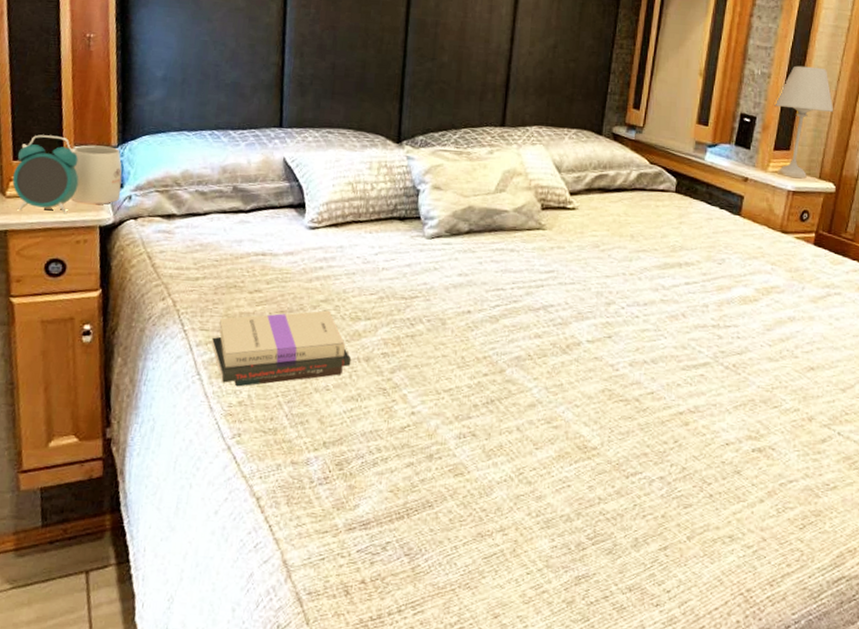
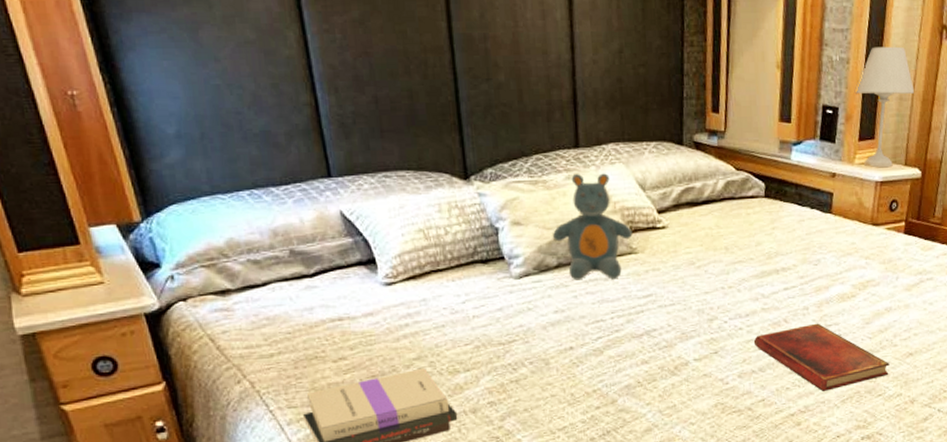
alarm clock: present [12,134,79,215] -> none [22,218,107,309]
mug: present [71,145,122,205] -> none [89,222,161,292]
stuffed animal: none [468,150,543,251] -> present [553,173,633,281]
diary: none [648,322,789,394] -> present [753,323,890,391]

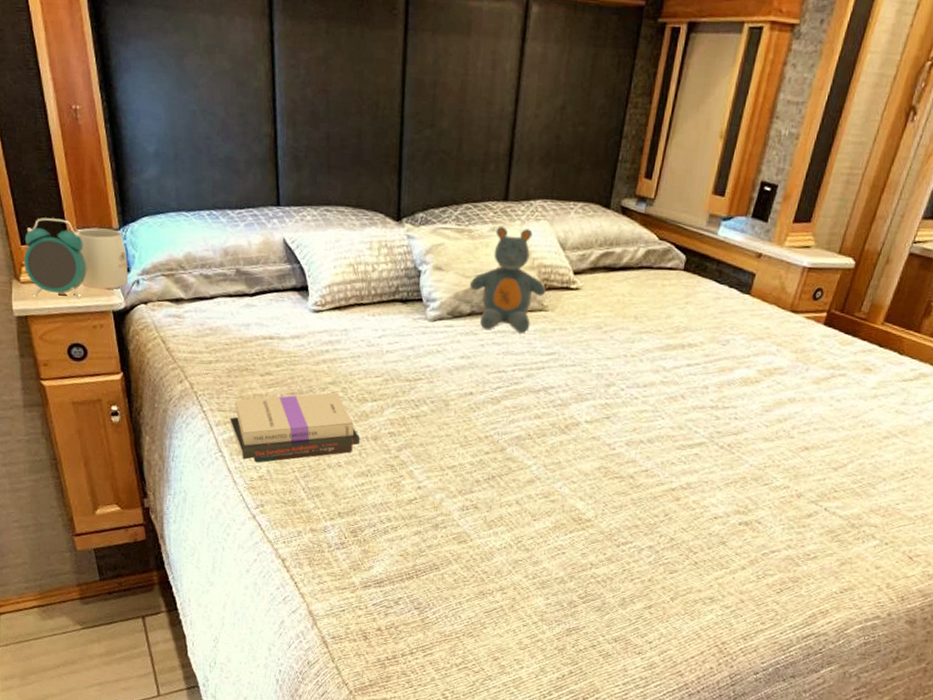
alarm clock: none [22,218,107,309] -> present [23,217,87,300]
mug: none [89,222,161,292] -> present [77,228,129,290]
diary: present [753,323,890,391] -> none [646,403,783,472]
table lamp: present [854,46,915,168] -> none [793,123,865,254]

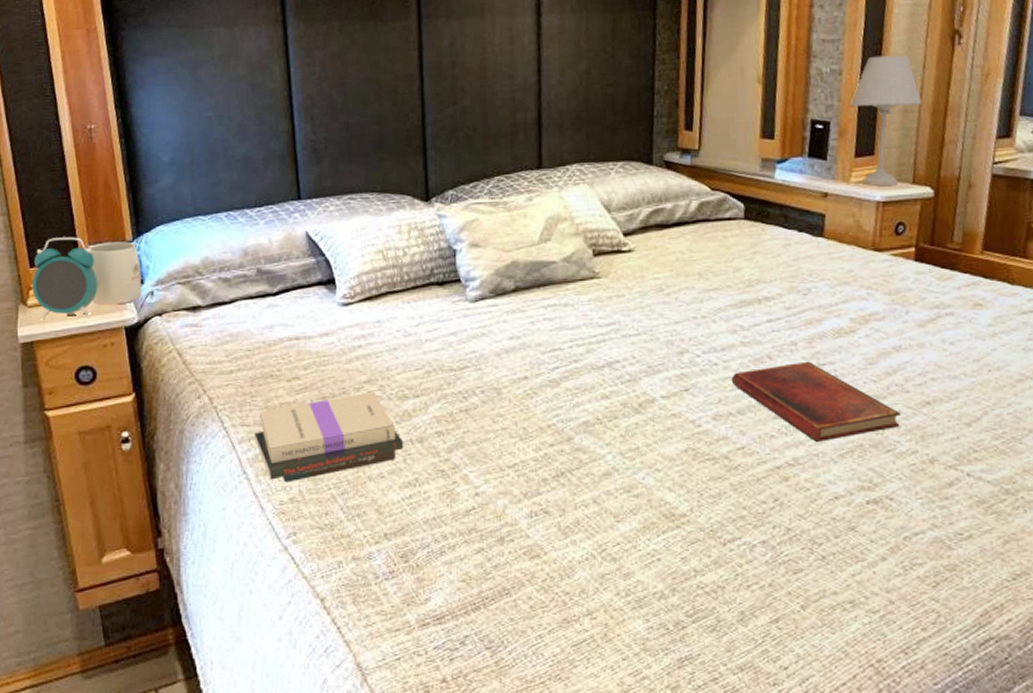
stuffed animal: present [470,227,546,333] -> none [512,194,596,306]
diary: none [646,403,783,472] -> present [731,361,901,442]
table lamp: none [793,123,865,254] -> present [848,55,923,187]

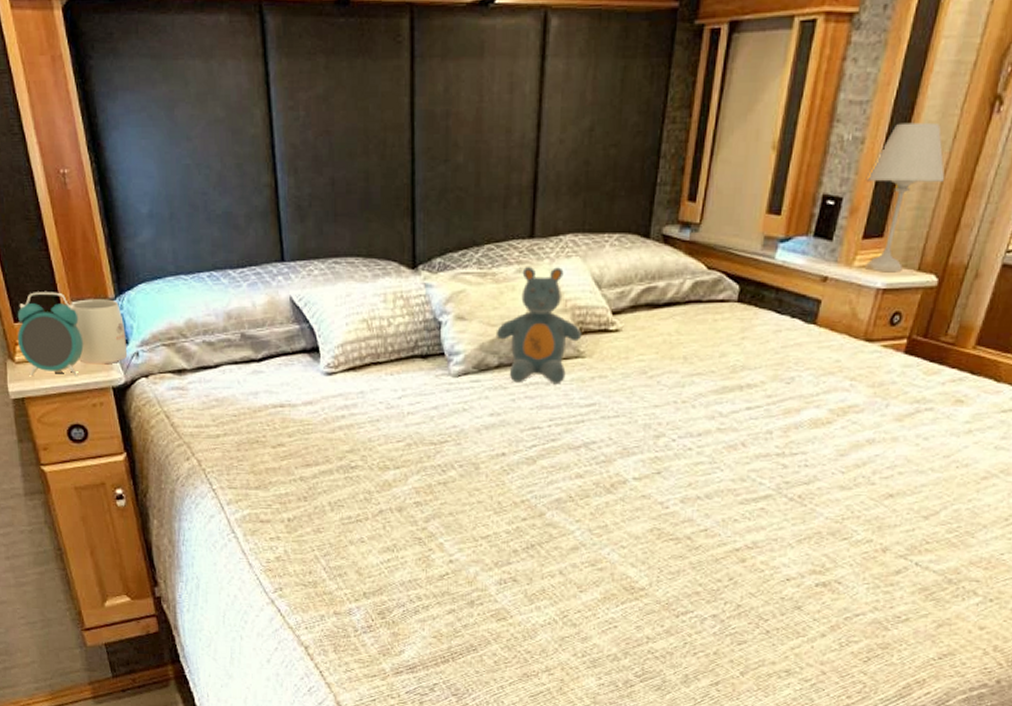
books: present [253,391,404,483] -> none [241,461,384,543]
stuffed animal: none [512,194,596,306] -> present [497,267,582,383]
diary: present [731,361,901,442] -> none [702,450,863,528]

